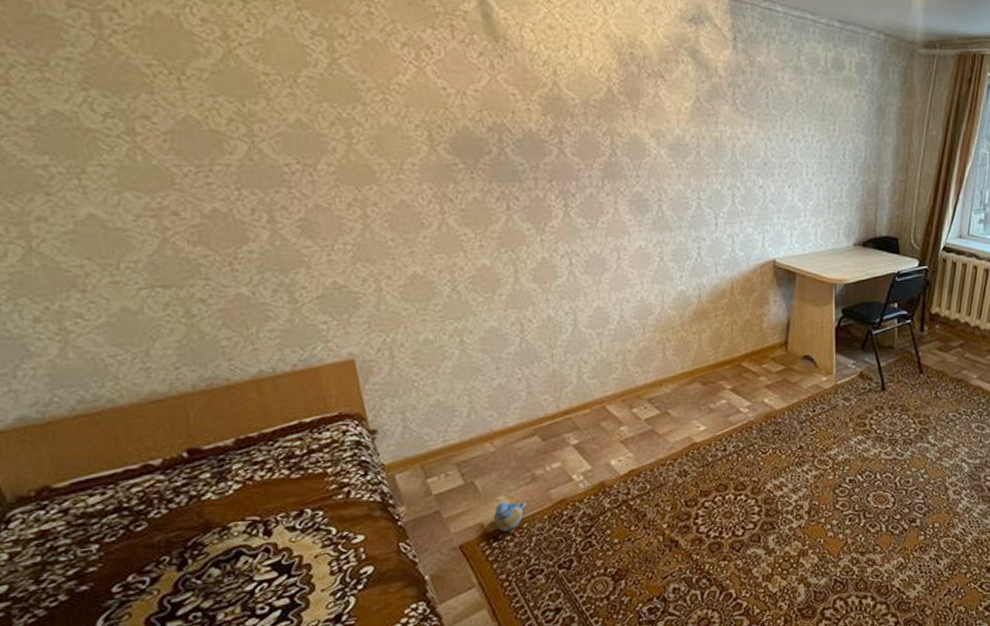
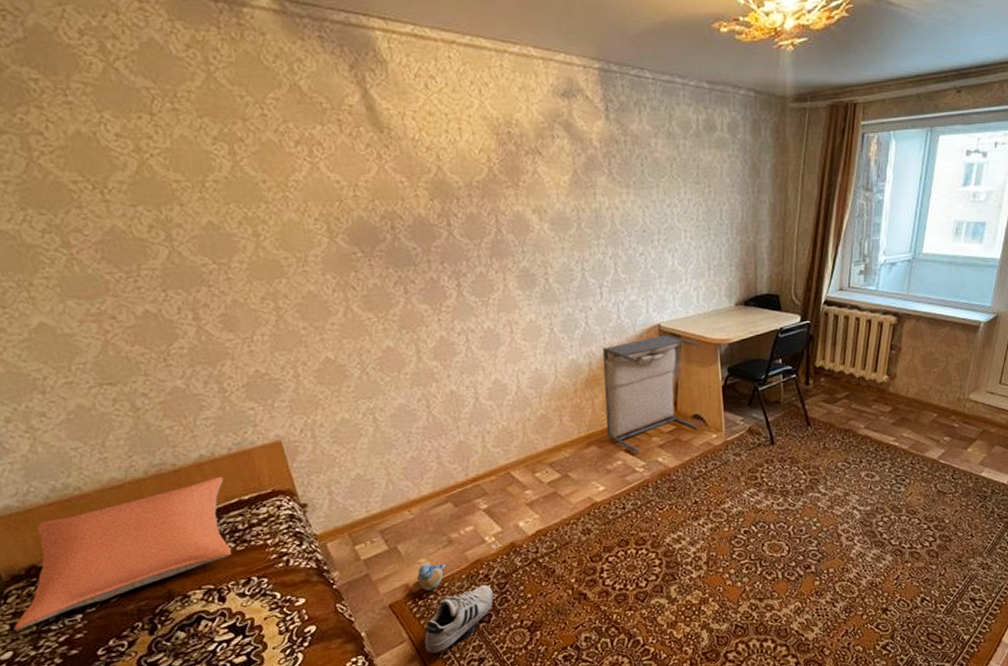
pillow: none [13,395,284,560] -> present [13,476,231,630]
shoe: none [496,526,578,602] -> present [424,584,494,654]
laundry hamper: none [712,270,814,393] -> present [603,334,699,454]

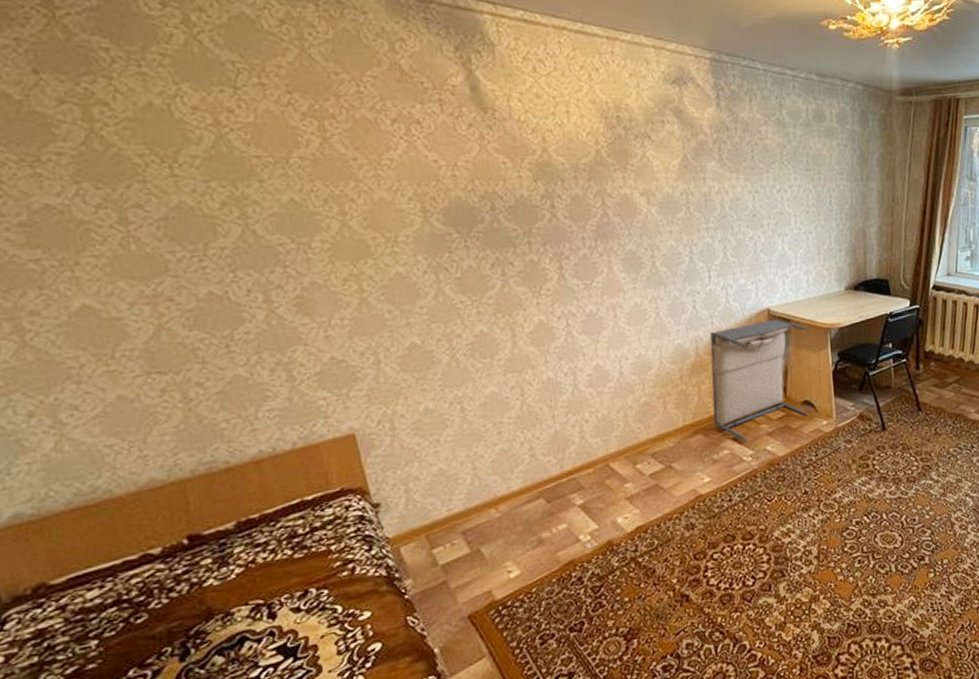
pillow: present [13,476,231,630] -> none [9,474,287,663]
plush toy: present [417,563,446,591] -> none [502,567,535,598]
shoe: present [424,584,494,654] -> none [507,588,588,670]

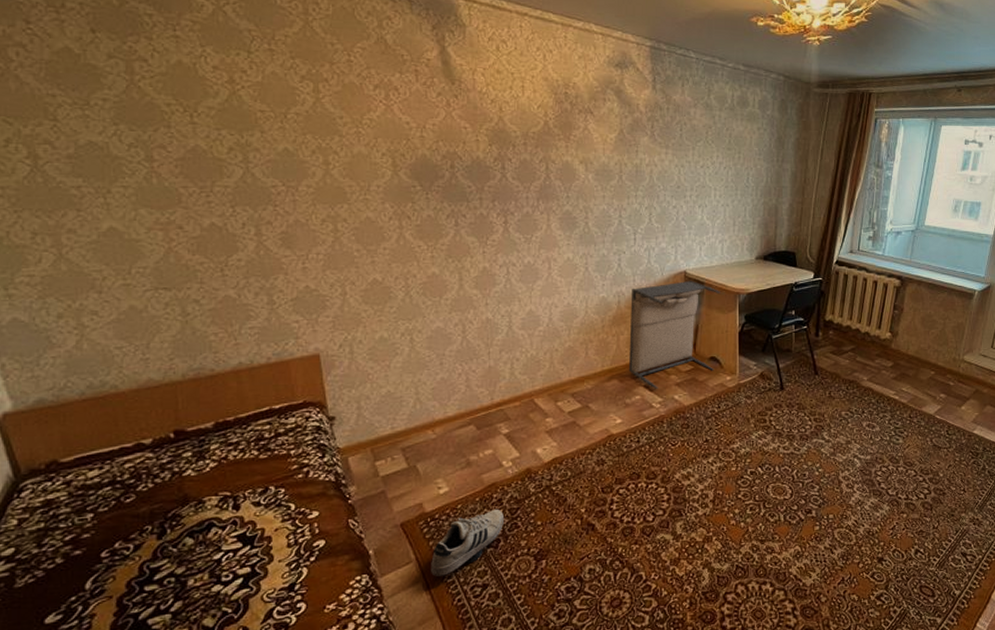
shoe: none [507,588,588,670] -> present [431,509,505,577]

